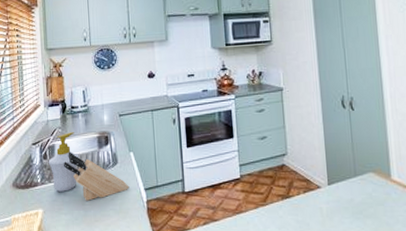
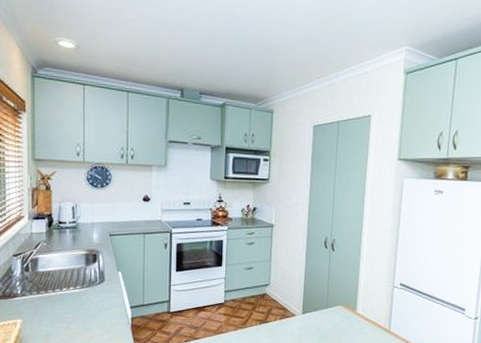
soap bottle: present [48,132,79,192] -> none [30,247,64,304]
knife block: present [64,151,130,201] -> none [47,266,115,315]

